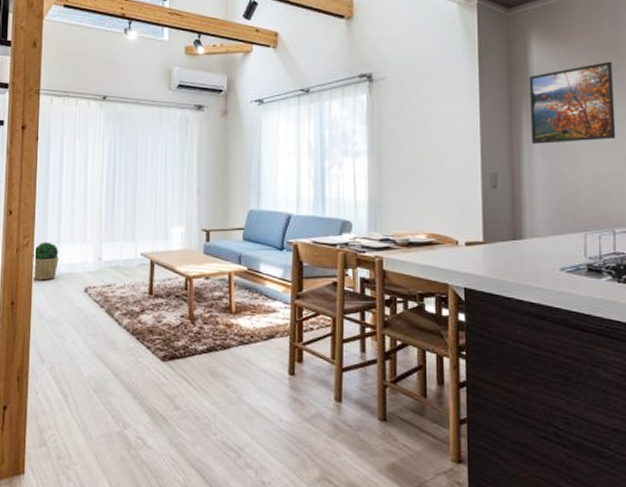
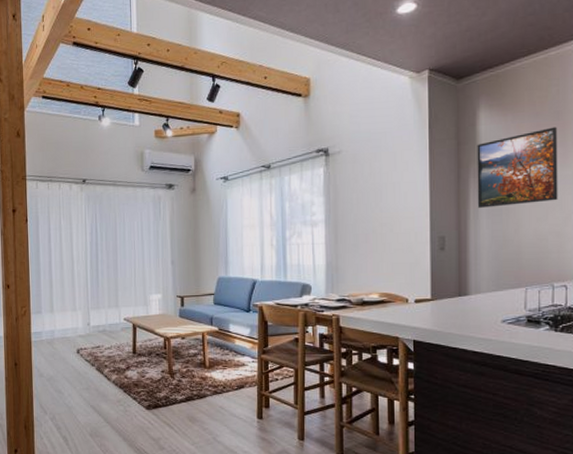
potted plant: present [32,241,59,281] -> none [30,311,53,344]

